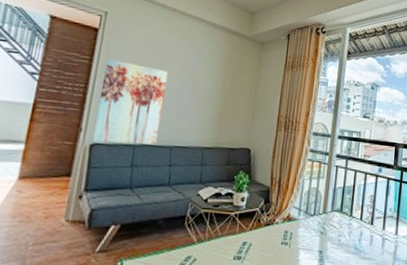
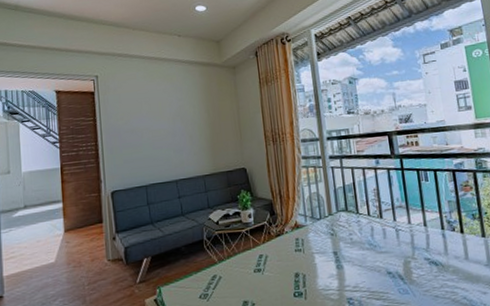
wall art: present [91,58,168,145] -> none [106,114,164,189]

